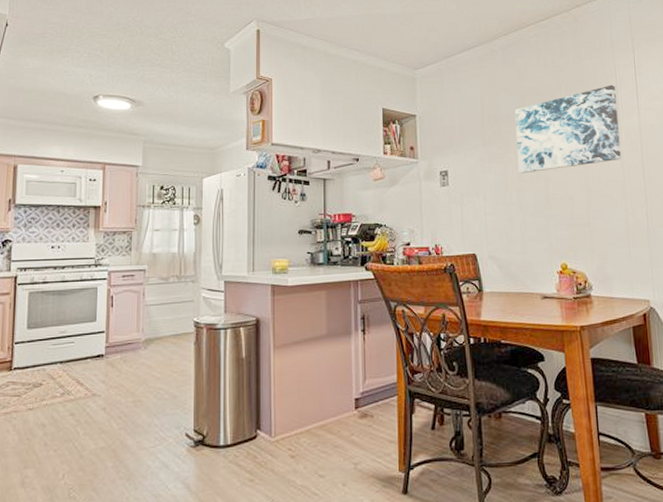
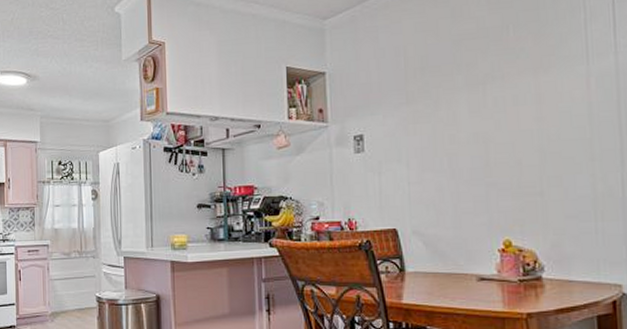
wall art: present [515,85,621,174] -> none [447,18,589,135]

